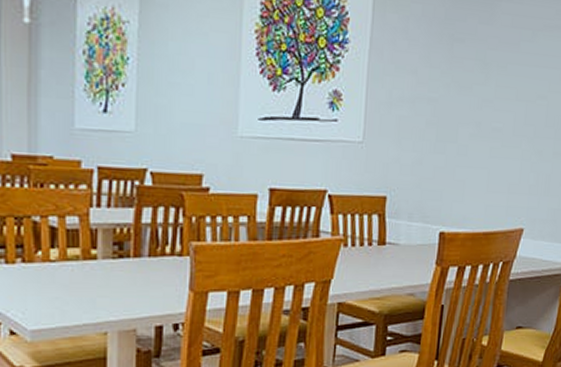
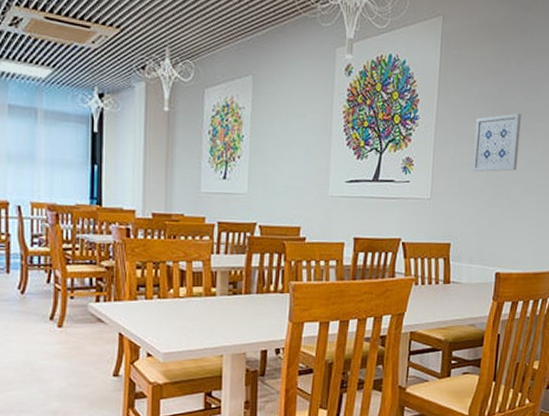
wall art: none [414,39,472,110] -> present [473,113,521,172]

